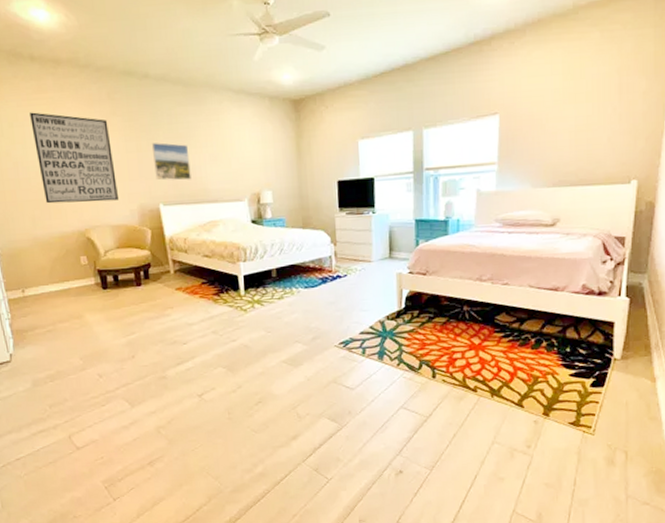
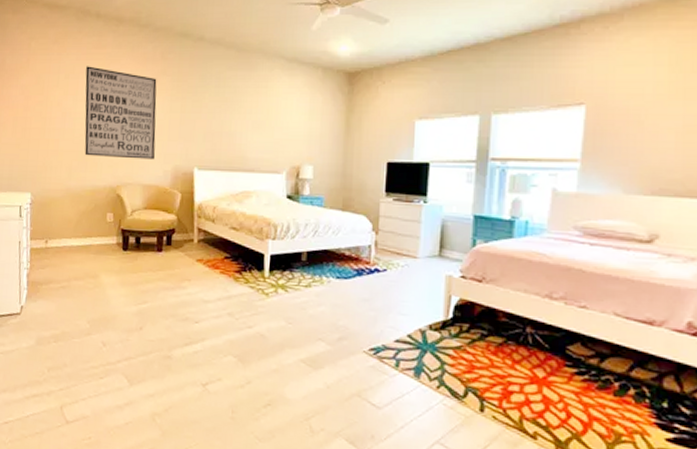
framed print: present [151,143,191,181] -> none [194,105,233,146]

